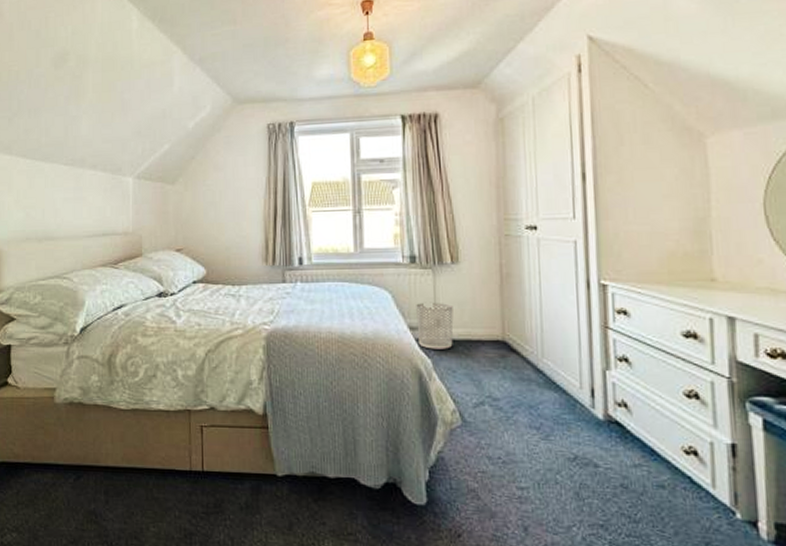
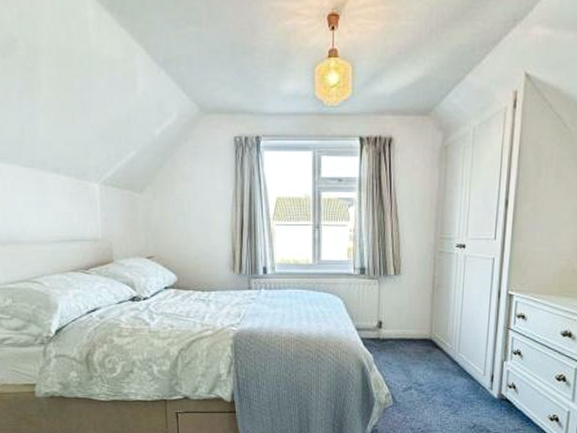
waste bin: present [416,302,454,349] -> none [362,307,393,346]

